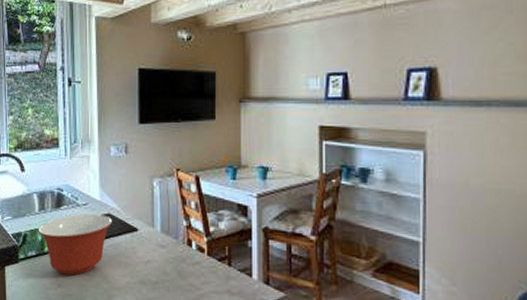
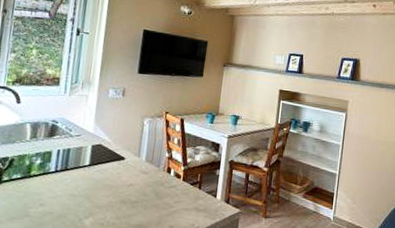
mixing bowl: present [38,214,112,276] -> none [26,143,102,196]

